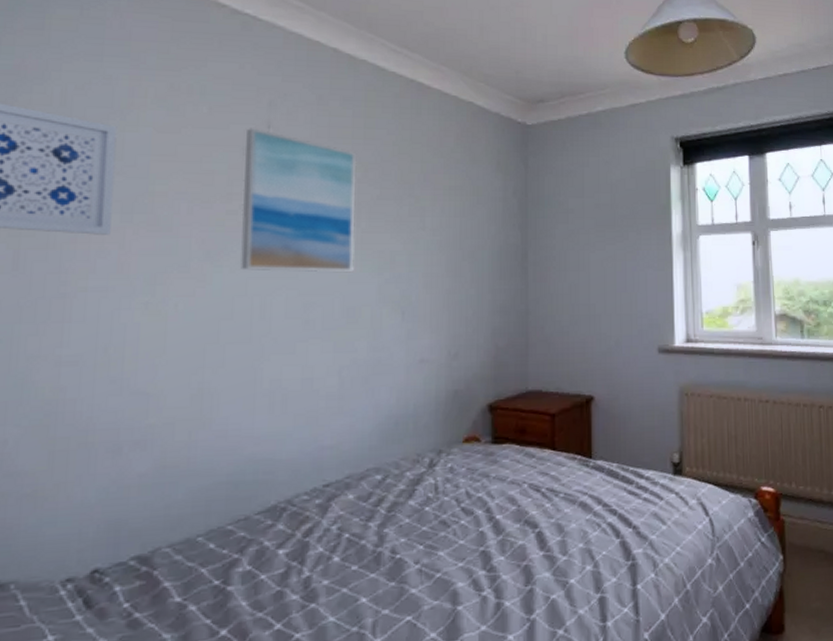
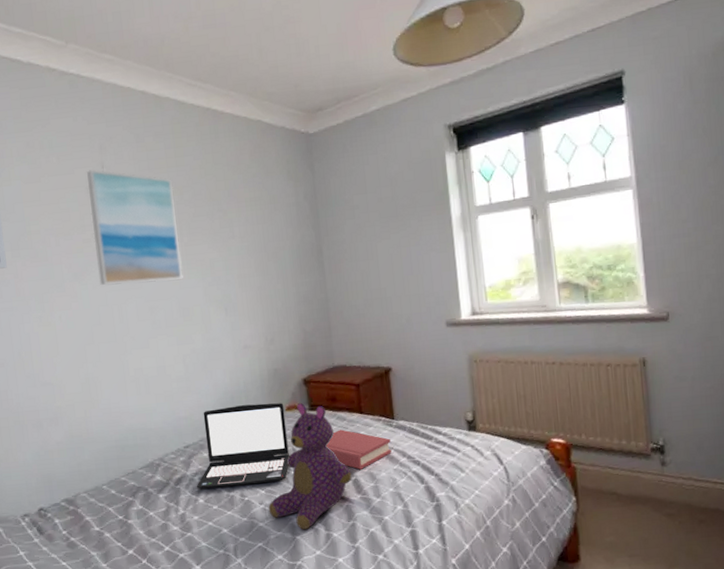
laptop: none [332,432,461,543] -> present [196,403,289,489]
teddy bear: none [425,433,535,597] -> present [268,402,352,529]
hardback book: none [507,469,585,520] -> present [325,429,391,470]

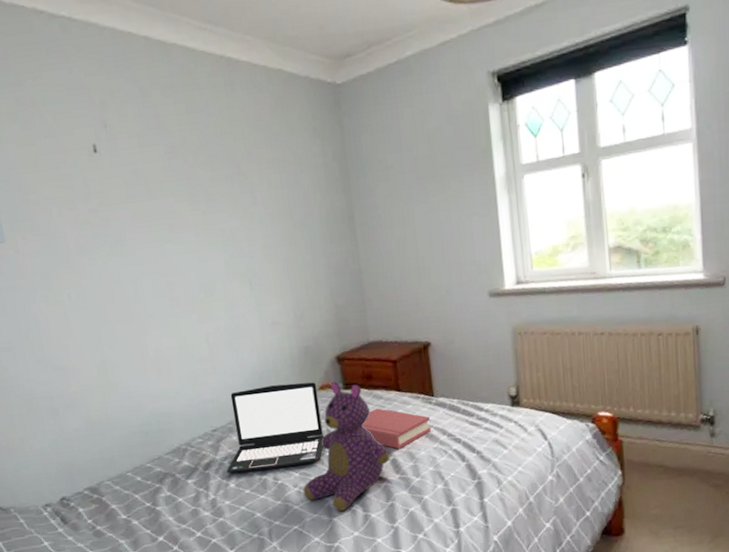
wall art: present [87,170,183,286] -> none [88,129,202,260]

